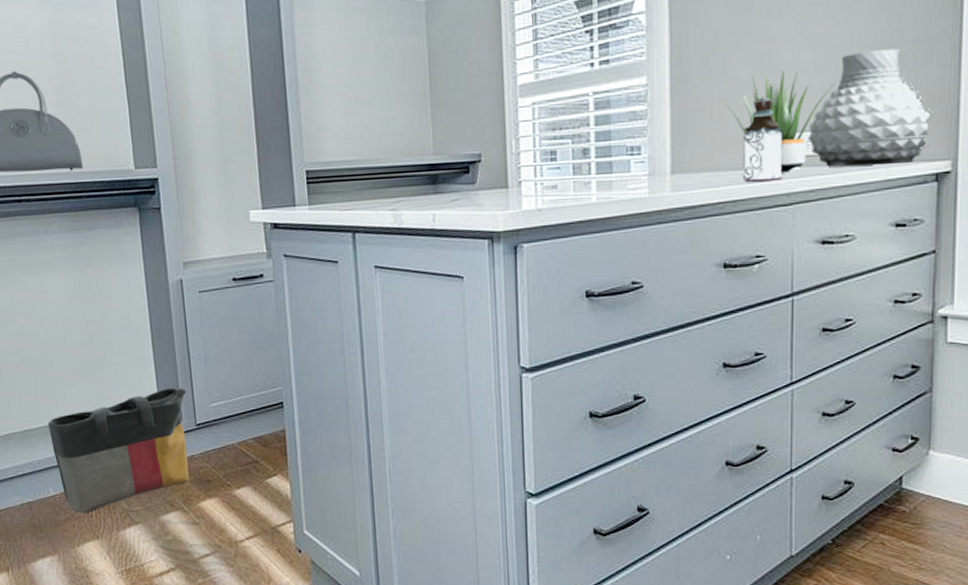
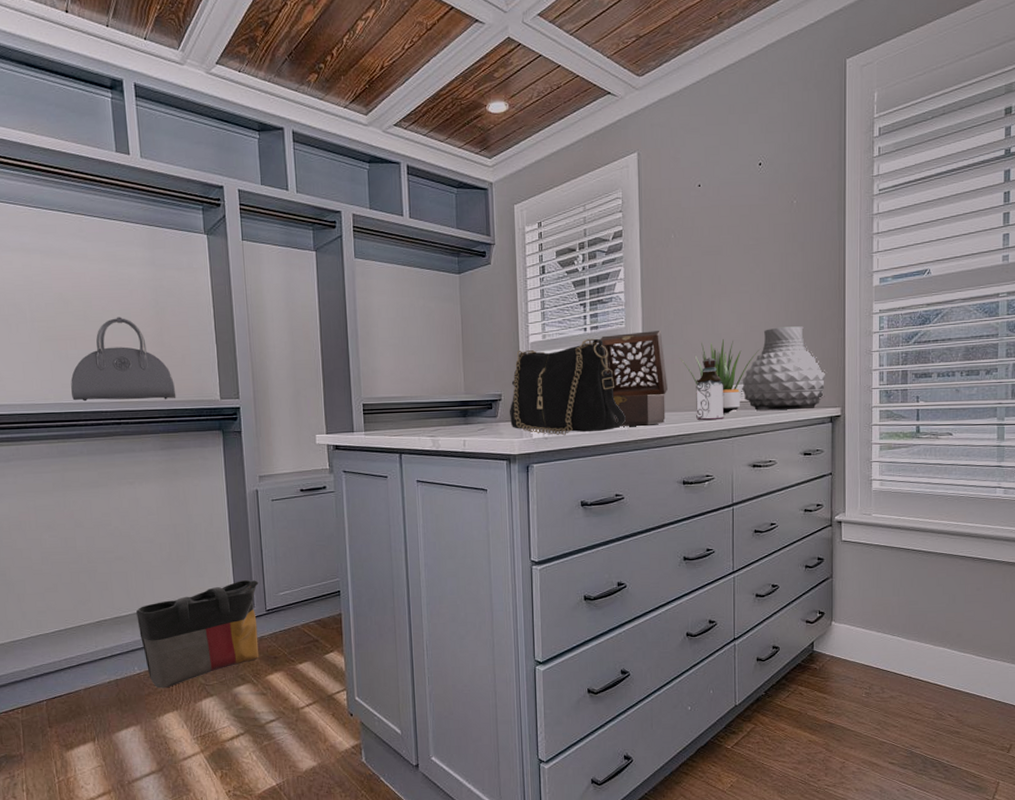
handbag: none [491,76,648,207] -> present [509,338,627,436]
jewelry box: none [612,63,704,193] -> present [600,331,667,426]

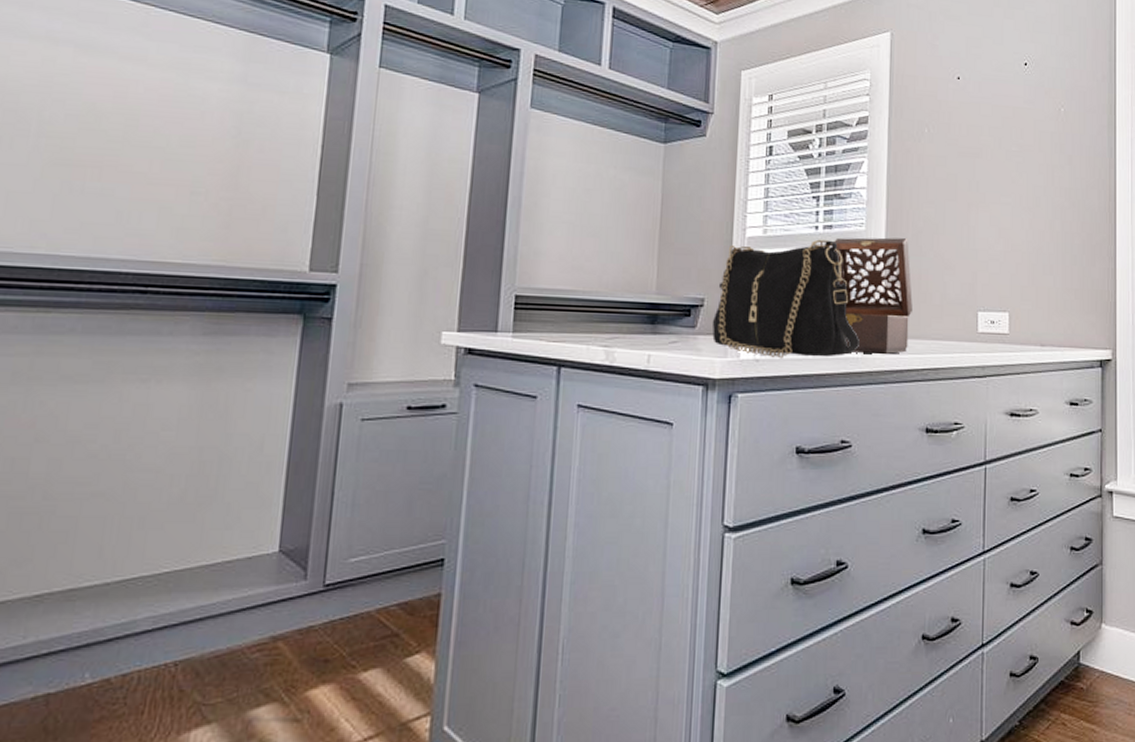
handbag: present [71,317,177,402] -> none [76,144,244,265]
tote bag: present [136,579,259,688] -> none [105,536,320,710]
potted plant: present [679,339,761,414] -> none [927,256,1022,347]
perfume bottle: present [696,357,725,421] -> none [945,276,979,354]
vase: present [741,326,825,411] -> none [999,248,1094,350]

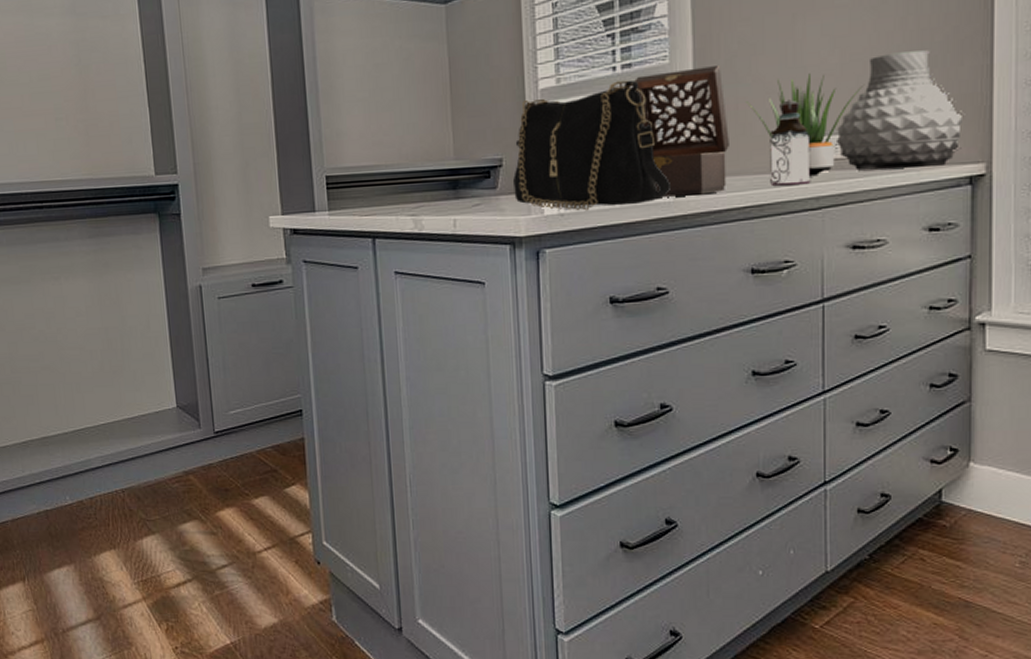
potted plant: none [927,256,1022,347] -> present [745,73,865,177]
perfume bottle: none [945,276,979,354] -> present [770,99,811,187]
vase: none [999,248,1094,350] -> present [835,50,962,171]

